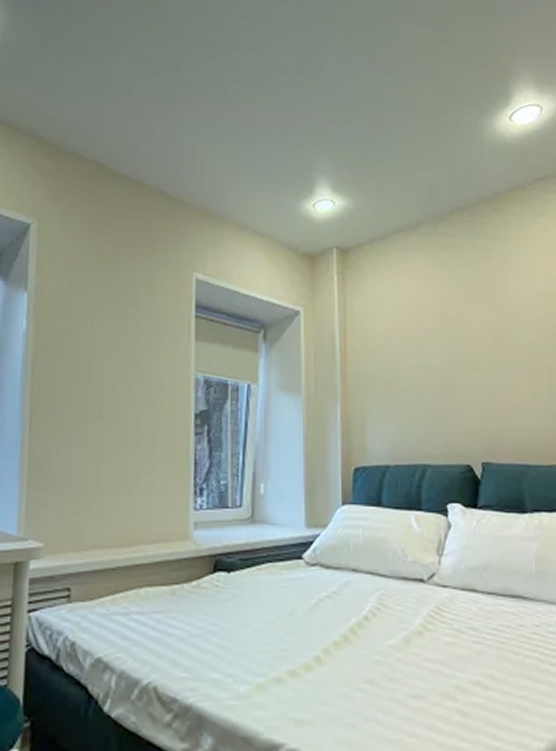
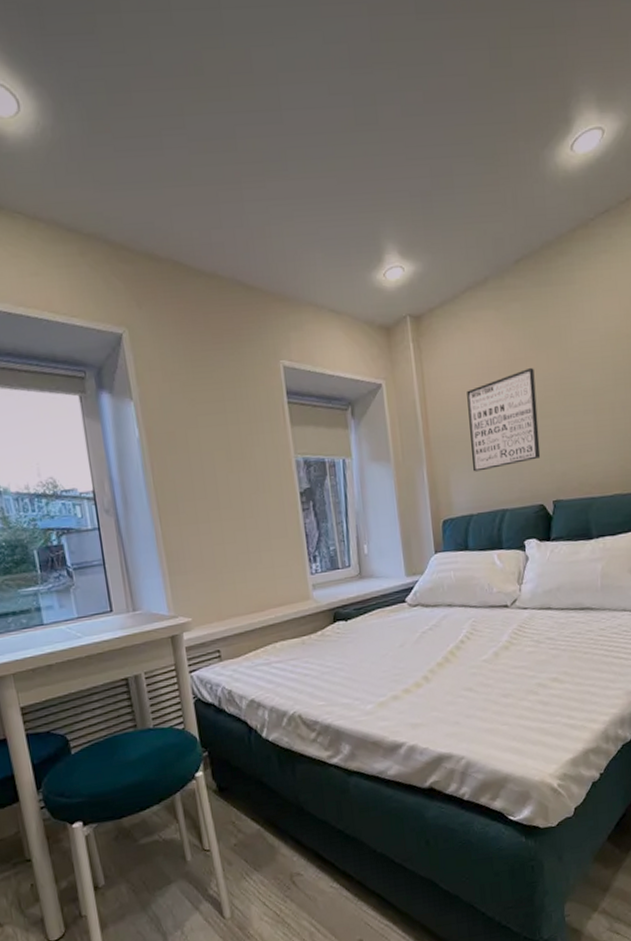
wall art: none [391,316,470,419] -> present [467,367,541,472]

